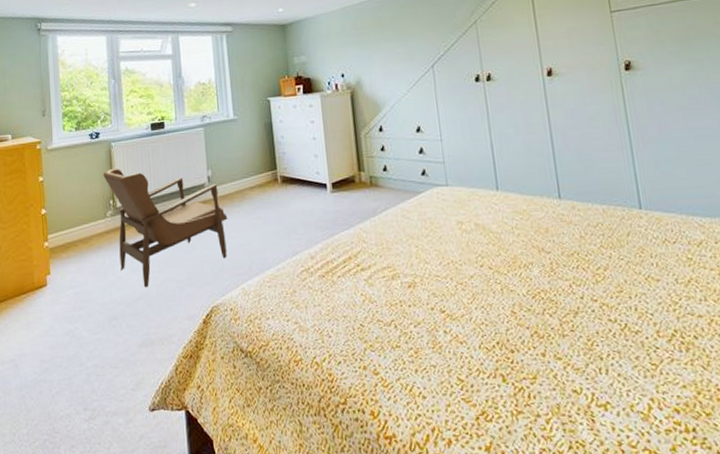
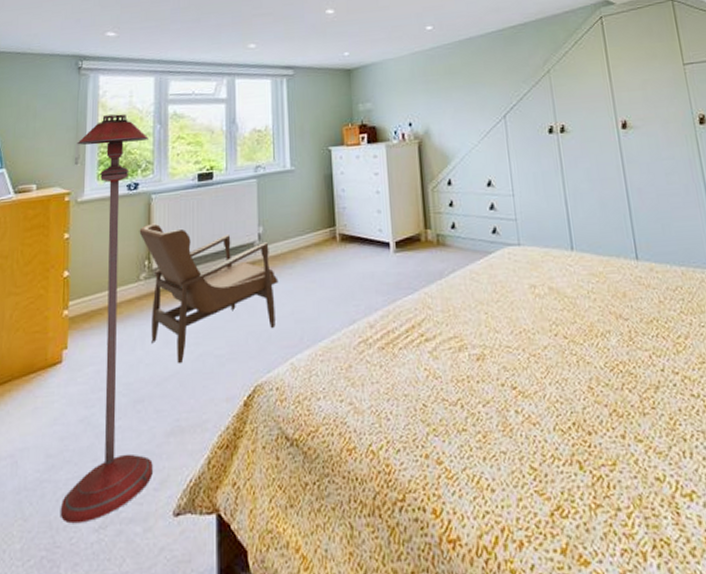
floor lamp: none [43,70,130,415] -> present [61,114,153,524]

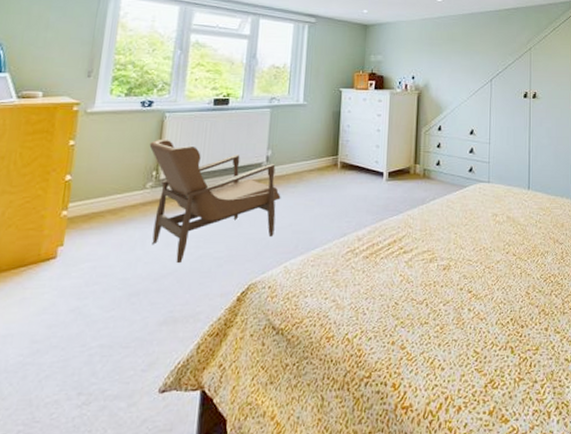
floor lamp: present [61,114,153,524] -> none [42,35,168,401]

